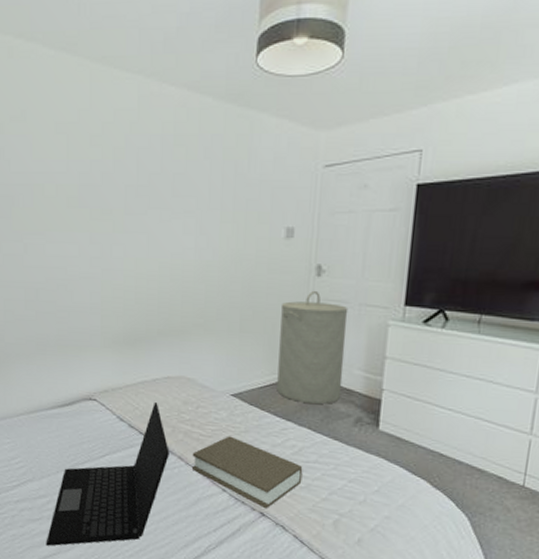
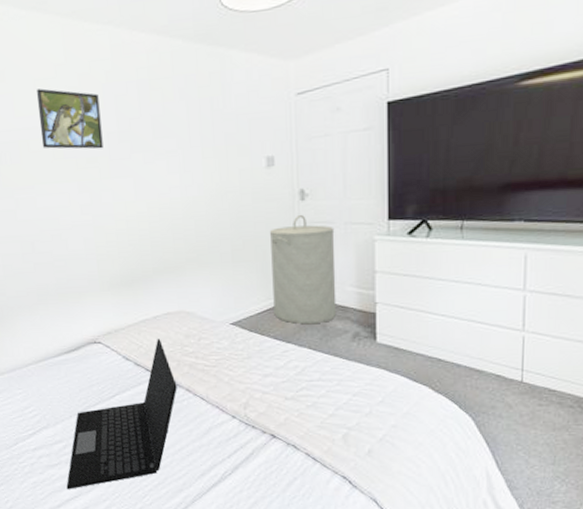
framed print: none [57,133,120,201] -> present [37,88,104,149]
book: present [191,436,303,509] -> none [199,363,308,431]

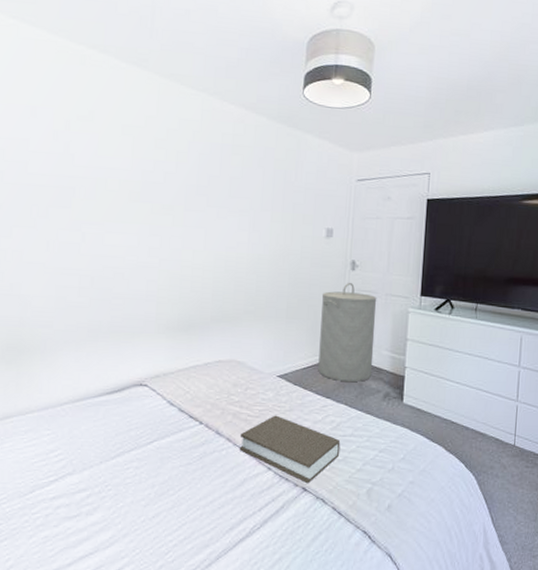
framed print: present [37,88,104,149] -> none [120,134,183,199]
laptop: present [66,339,177,489] -> none [82,386,218,545]
book: none [199,363,308,431] -> present [239,415,341,484]

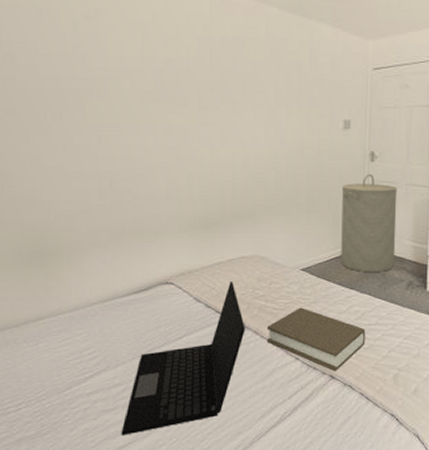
laptop: none [82,386,218,545] -> present [121,282,245,435]

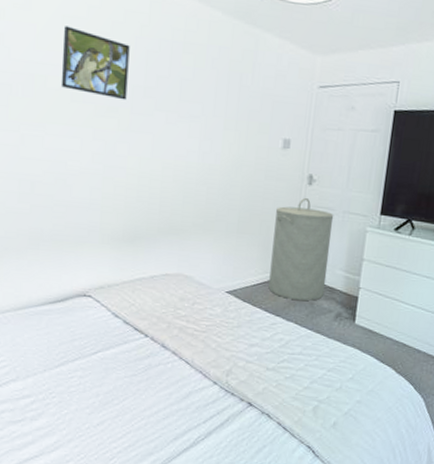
laptop: present [121,282,245,435] -> none [27,299,164,448]
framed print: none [132,32,194,96] -> present [60,26,130,101]
book: present [266,307,366,372] -> none [184,331,289,399]

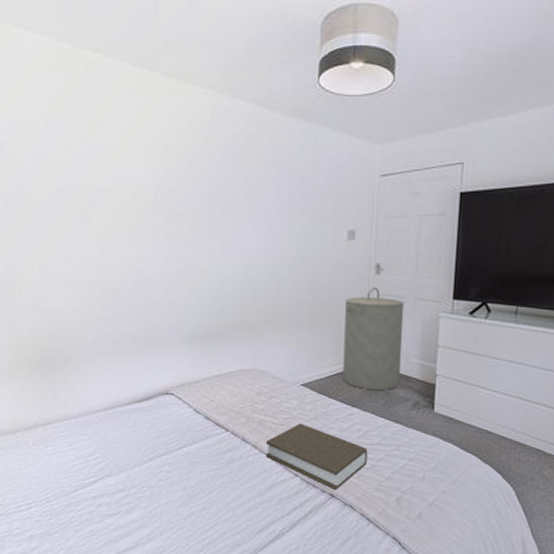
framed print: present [60,26,130,101] -> none [133,141,195,206]
book: none [184,331,289,399] -> present [265,423,368,491]

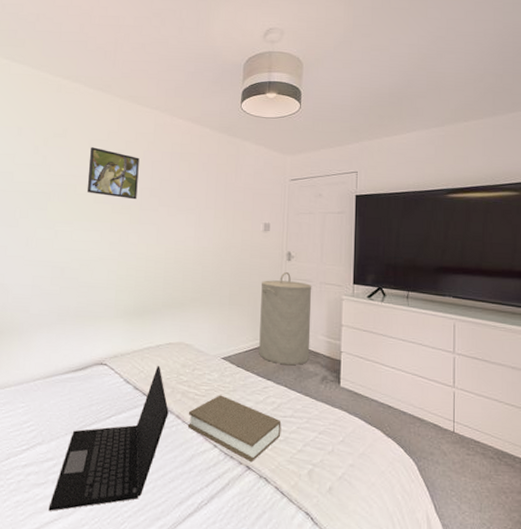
laptop: none [124,394,244,540] -> present [48,366,169,511]
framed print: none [133,141,195,206] -> present [86,147,139,200]

